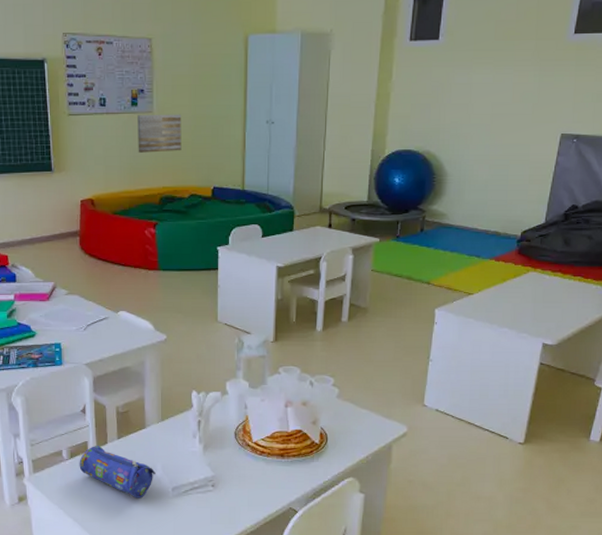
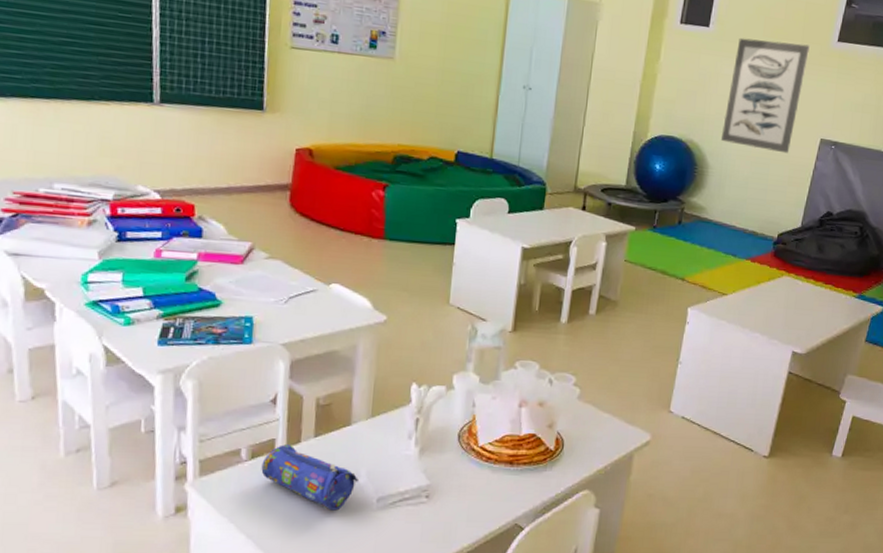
wall art: present [137,114,182,153] -> none [372,59,428,107]
wall art: none [457,42,544,153] -> present [720,37,810,154]

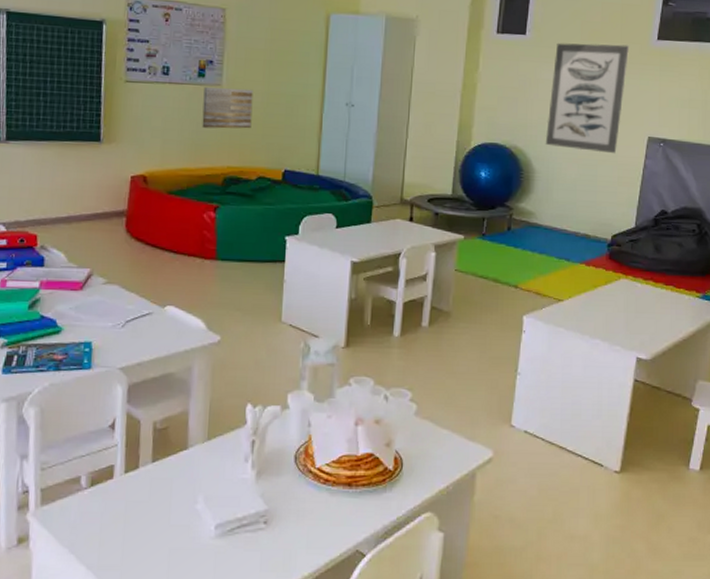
pencil case: present [261,444,358,511] -> none [100,471,196,539]
wall art: none [372,59,428,107] -> present [202,87,254,129]

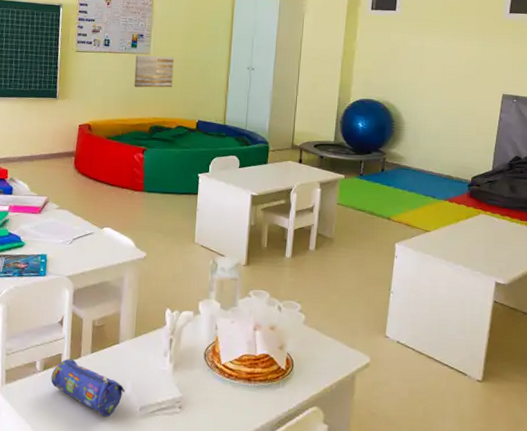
pencil case: none [100,471,196,539] -> present [51,359,125,417]
wall art: present [545,42,629,154] -> none [413,16,485,108]

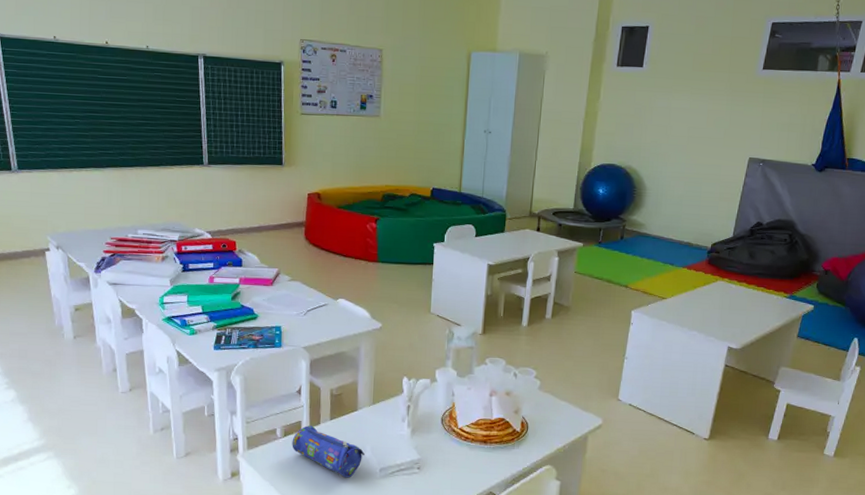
wall art: present [134,55,174,88] -> none [364,118,406,154]

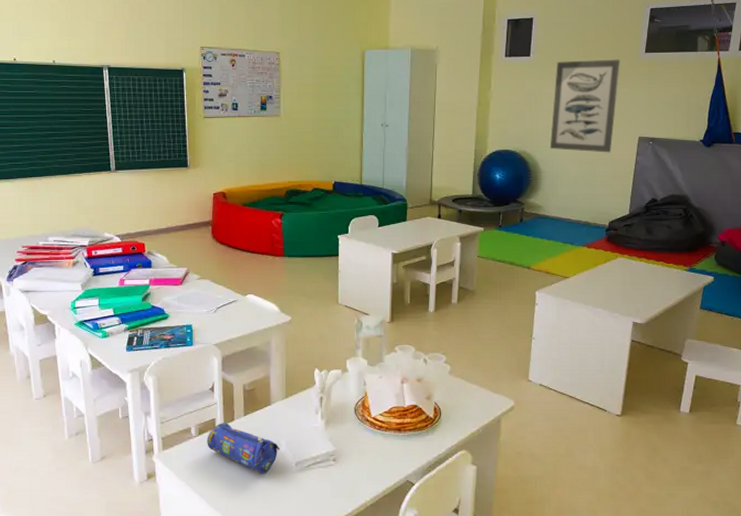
wall art: none [656,74,736,173] -> present [549,59,620,153]

